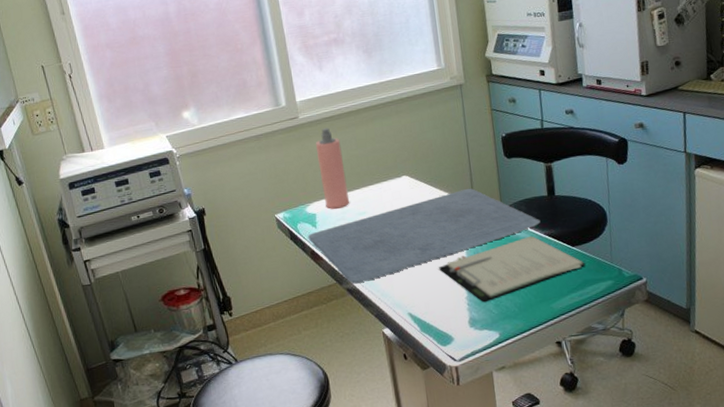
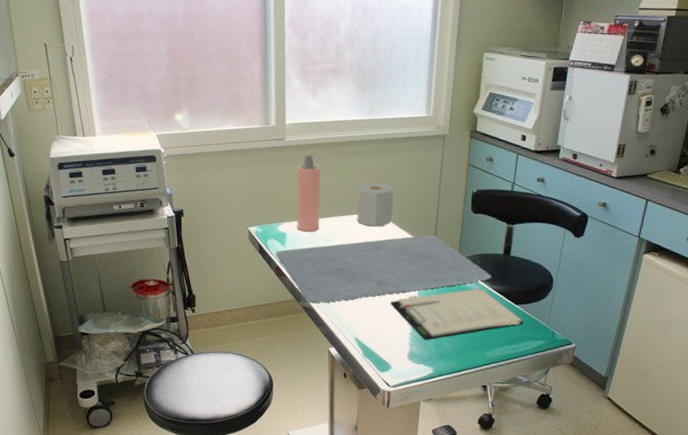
paper towel roll: none [382,144,424,192] -> present [356,183,394,227]

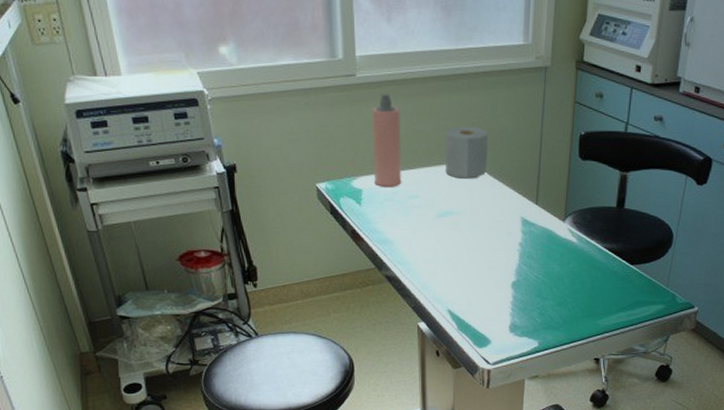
bath mat: present [276,234,492,304] -> none [350,186,603,272]
clipboard: present [390,288,524,339] -> none [488,247,640,308]

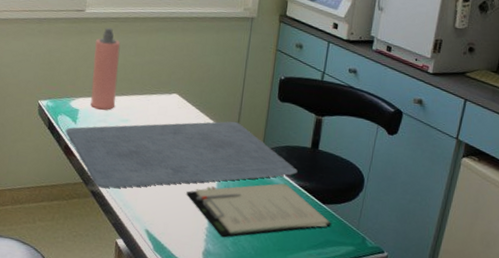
bath mat: none [350,186,603,272] -> present [66,121,298,189]
paper towel roll: present [445,126,489,179] -> none [155,62,197,110]
clipboard: none [488,247,640,308] -> present [186,183,331,237]

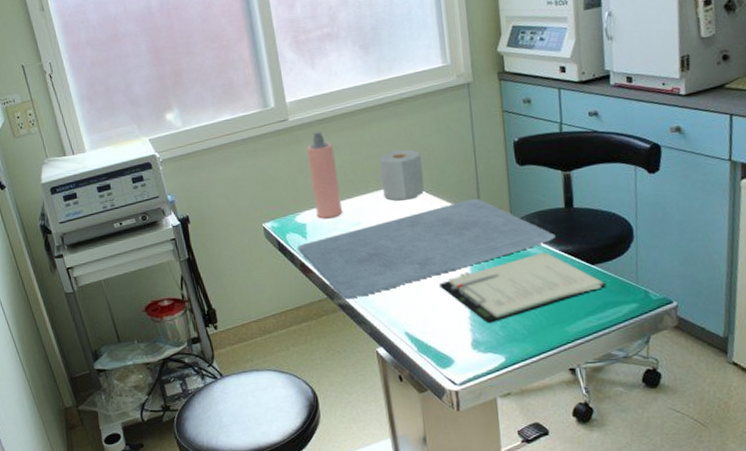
paper towel roll: none [155,62,197,110] -> present [379,149,425,201]

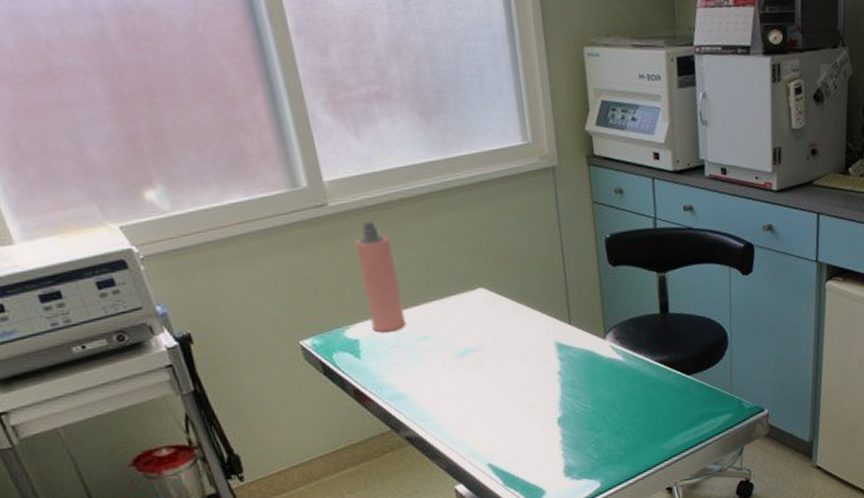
bath mat: present [297,198,556,299] -> none [349,304,651,430]
paper towel roll: present [379,149,425,201] -> none [449,246,506,309]
clipboard: present [439,251,606,322] -> none [526,362,702,445]

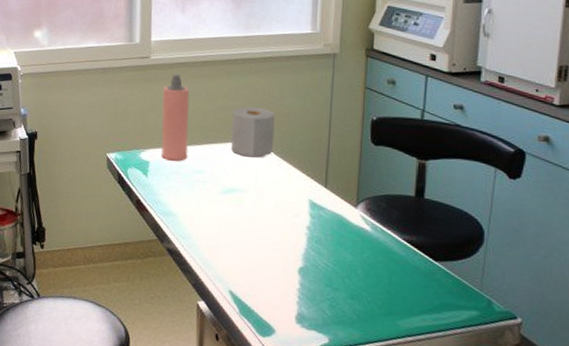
paper towel roll: none [449,246,506,309] -> present [231,107,276,158]

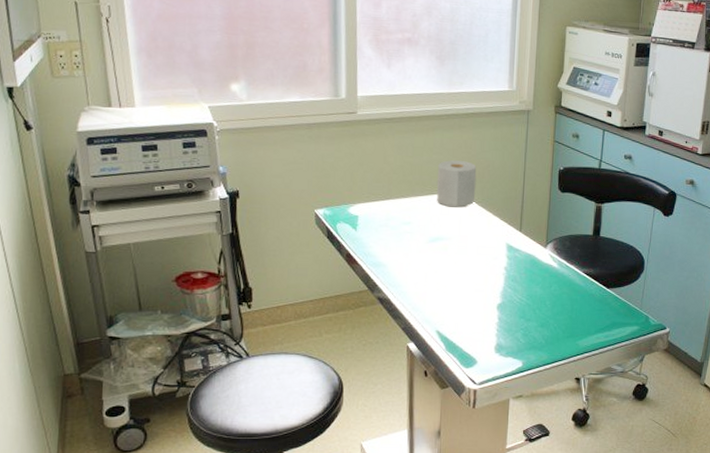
spray bottle: present [161,73,190,161] -> none [369,129,397,214]

